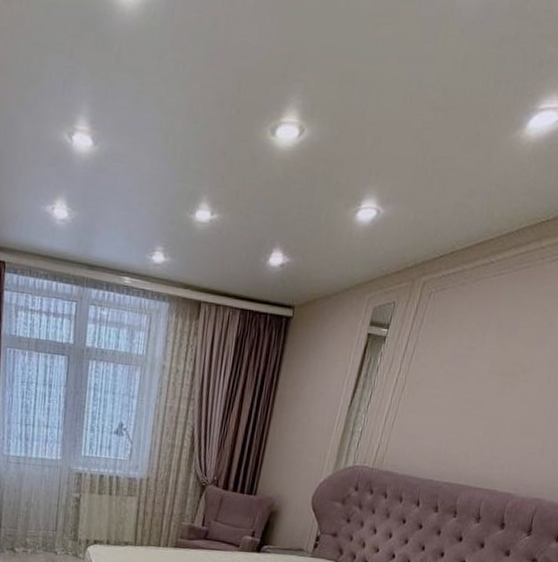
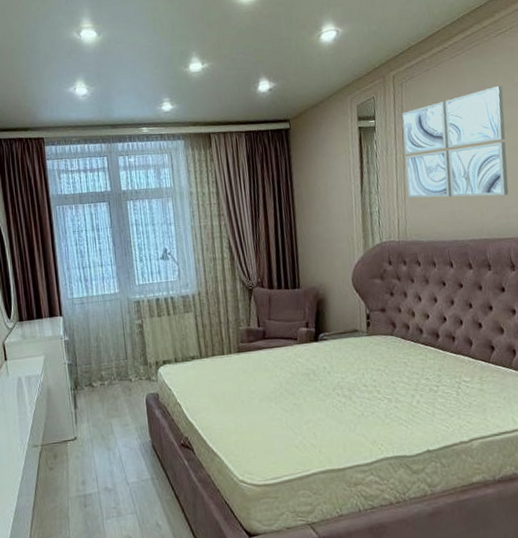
wall art: none [396,320,537,444] -> present [402,86,509,198]

